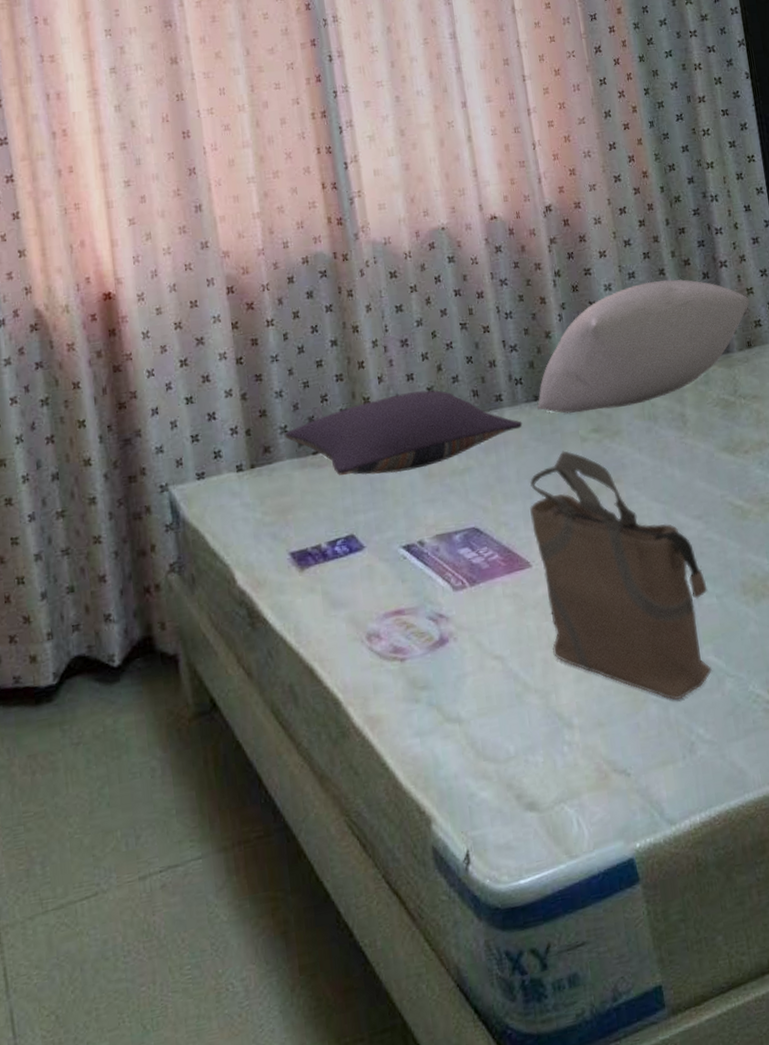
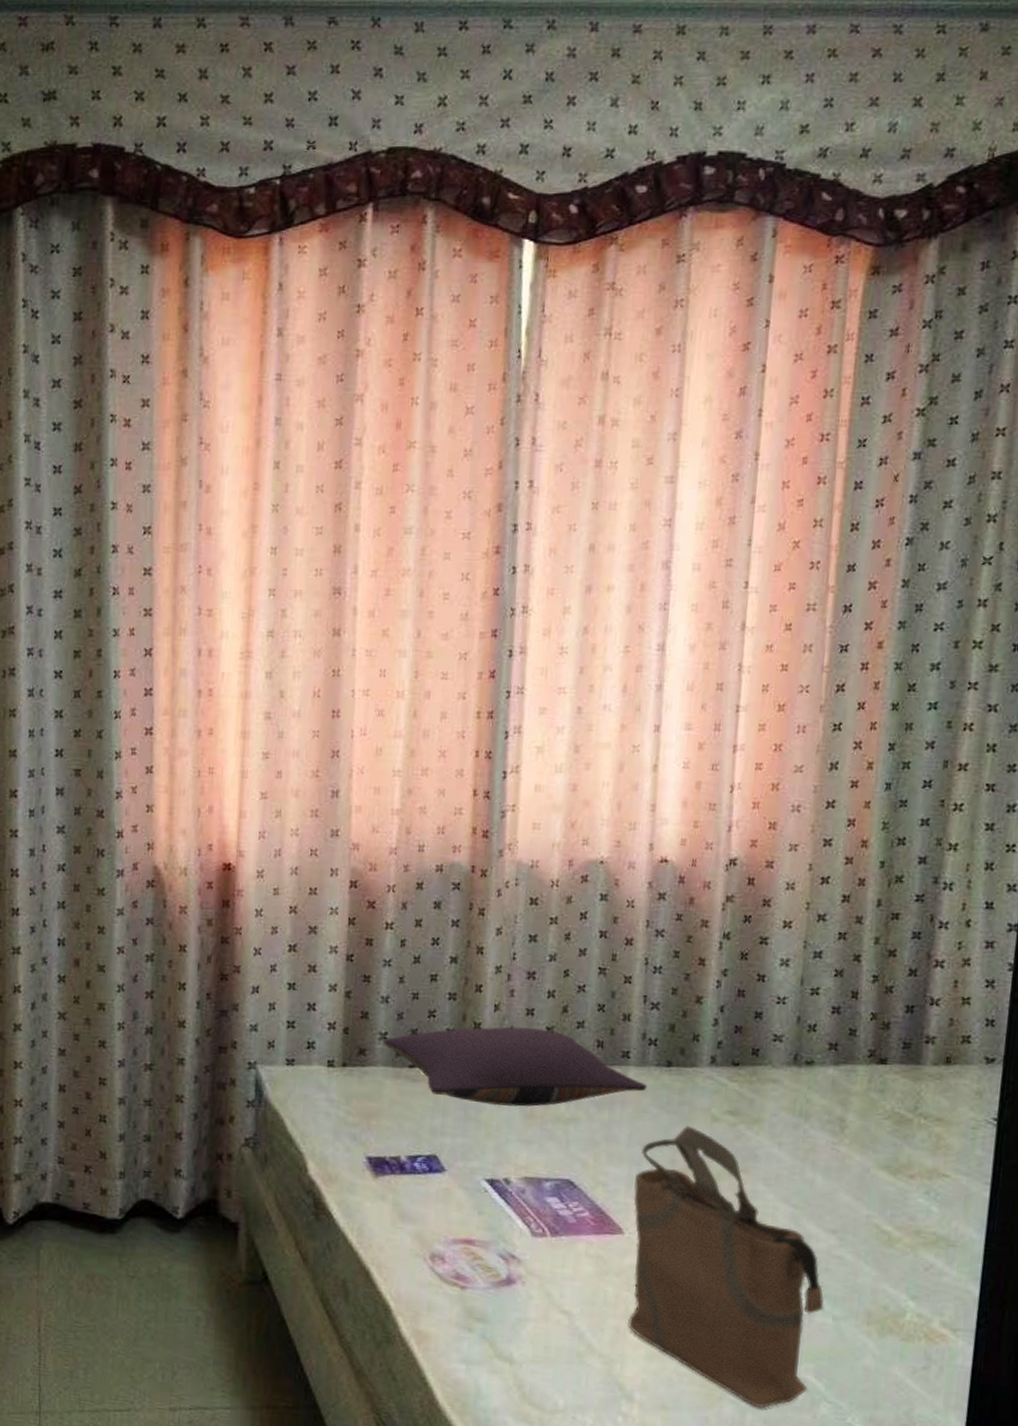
pillow: present [536,279,750,414] -> none [667,966,963,1096]

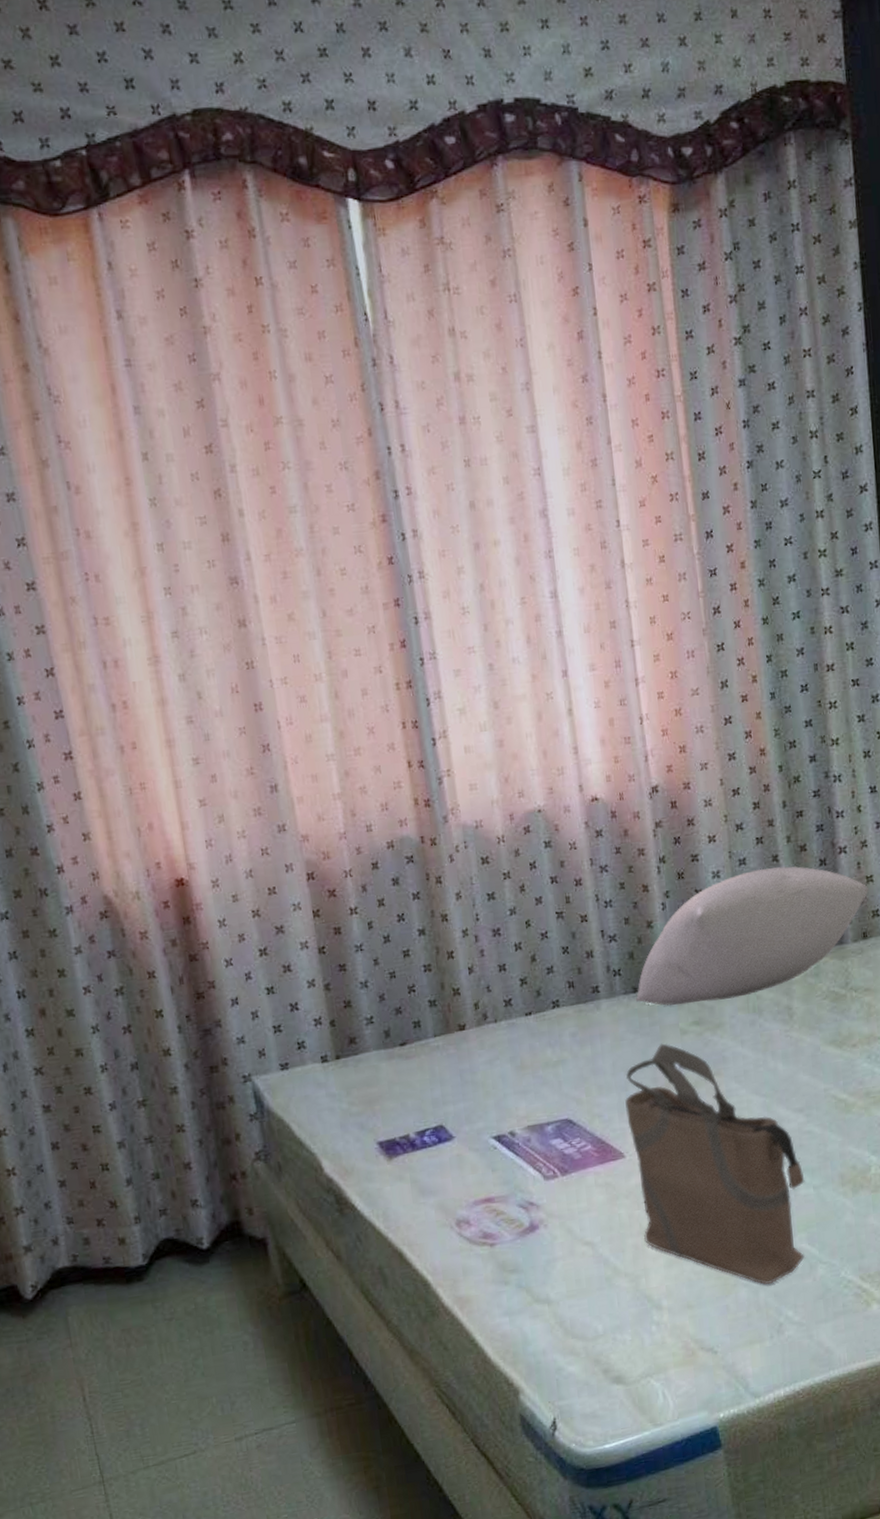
pillow: present [382,1027,648,1107] -> none [370,981,620,1067]
pillow: none [667,966,963,1096] -> present [635,866,868,1006]

